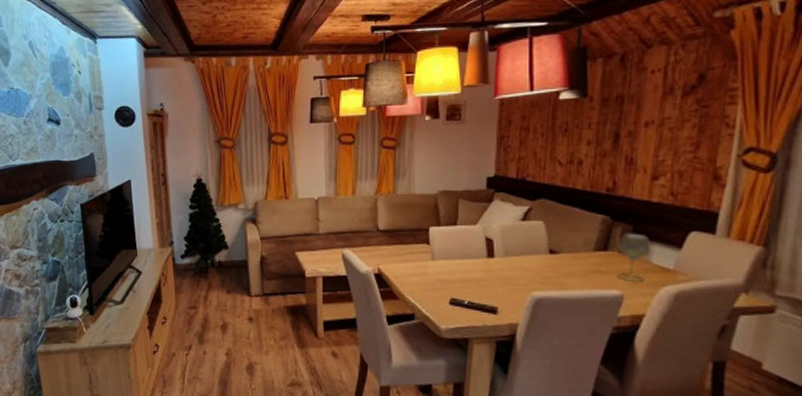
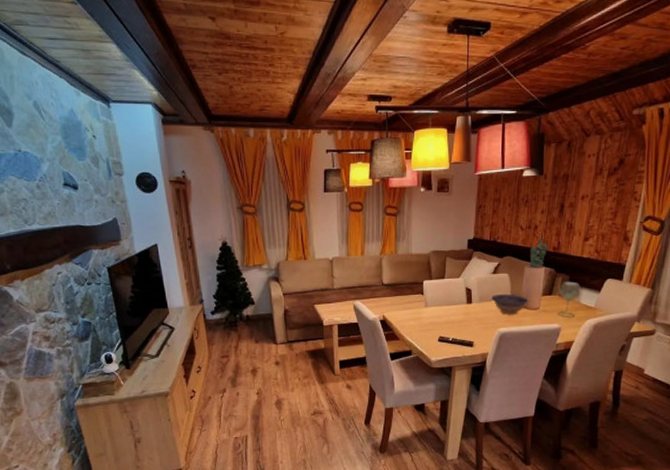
decorative bowl: none [521,246,576,274] -> present [491,293,530,314]
vase: none [564,173,599,270] -> present [522,235,548,310]

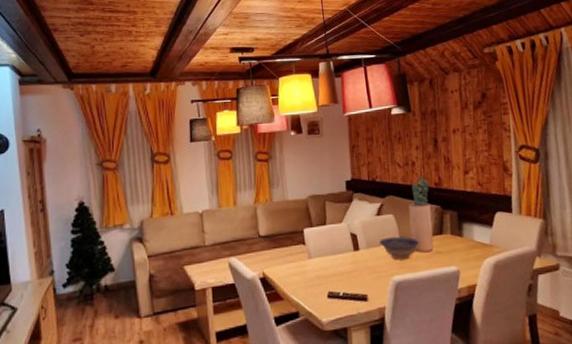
wine glass: present [558,281,581,319] -> none [449,217,473,259]

